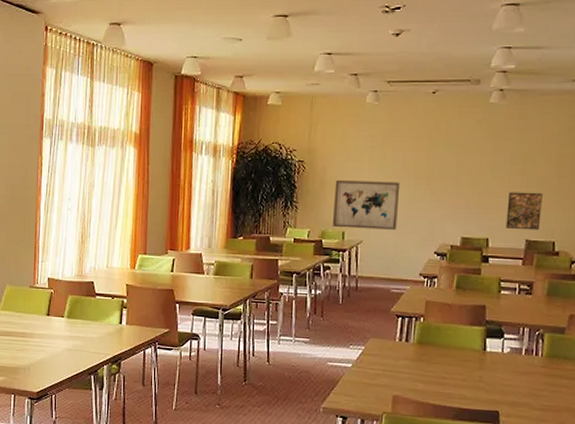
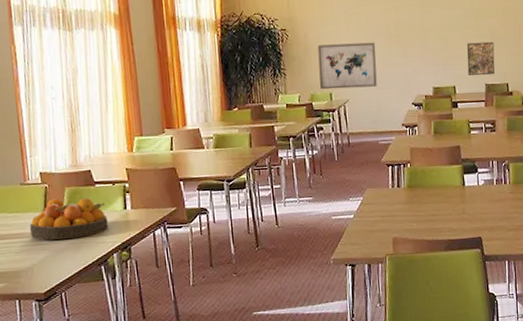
fruit bowl: none [32,305,103,345] -> present [29,198,108,240]

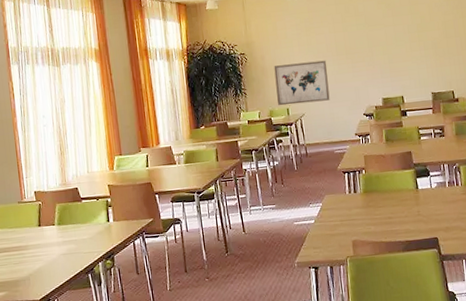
fruit bowl: present [29,198,108,240] -> none [26,212,94,252]
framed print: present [466,41,495,76] -> none [412,53,441,86]

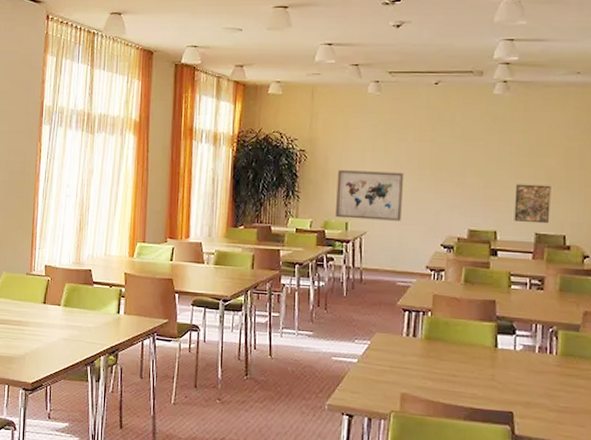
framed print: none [412,53,441,86] -> present [514,184,551,224]

